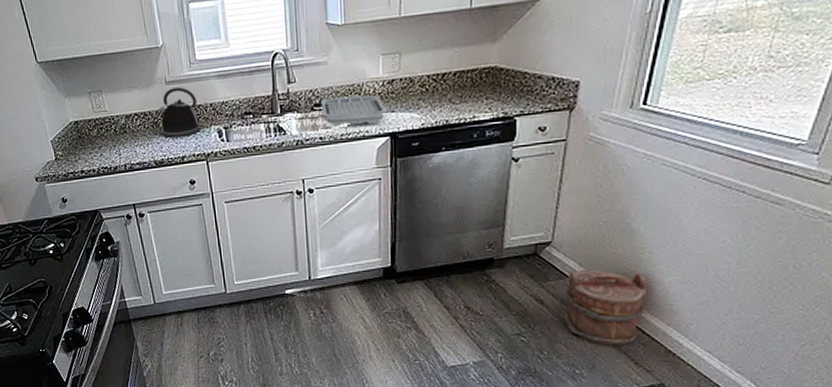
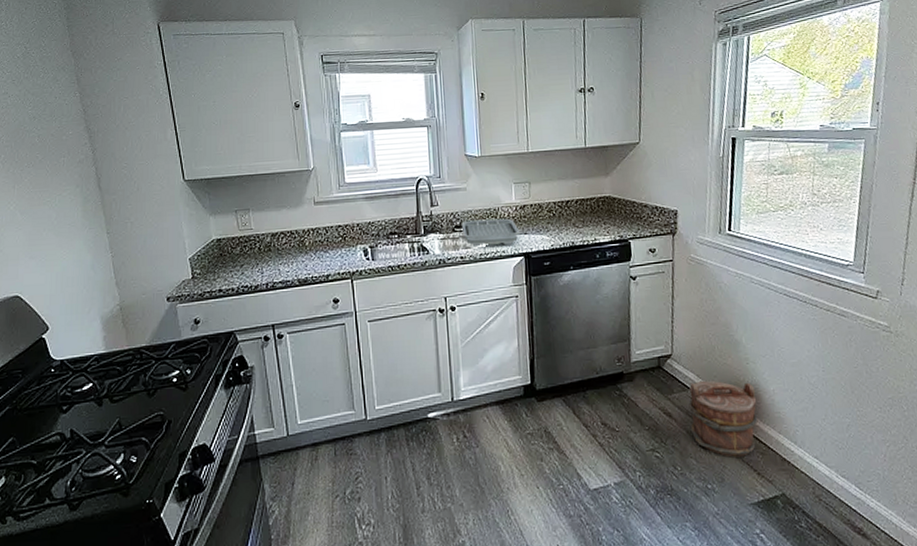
kettle: present [158,87,203,139] -> none [305,208,349,257]

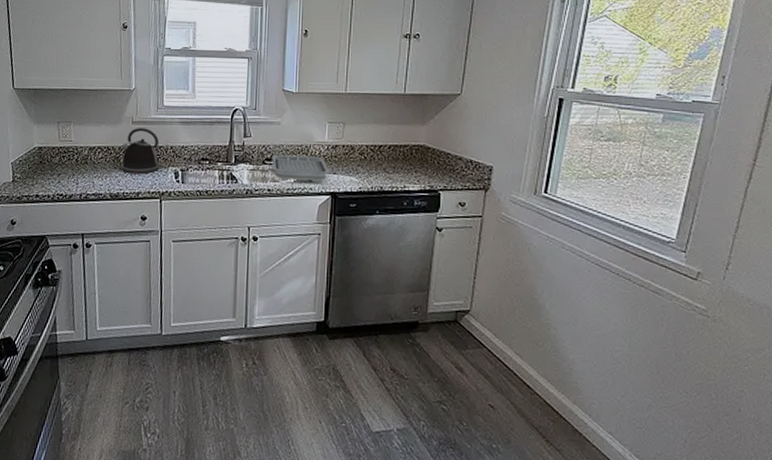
kettle: none [305,208,349,257] -> present [121,128,161,175]
bucket: present [688,380,758,457] -> none [481,340,554,422]

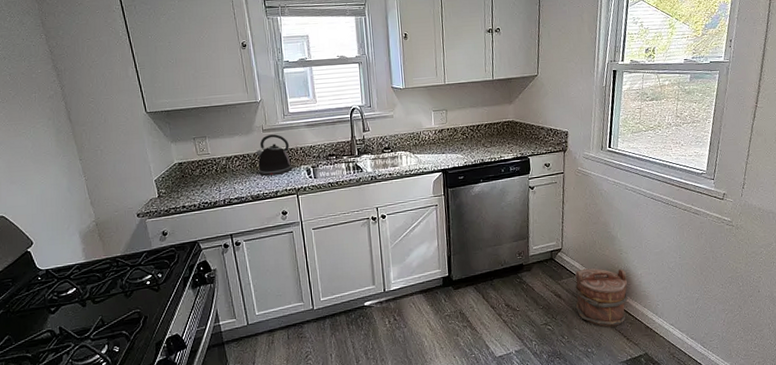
dish rack: present [271,154,329,183] -> none [389,140,439,165]
bucket: none [481,340,554,422] -> present [574,268,628,327]

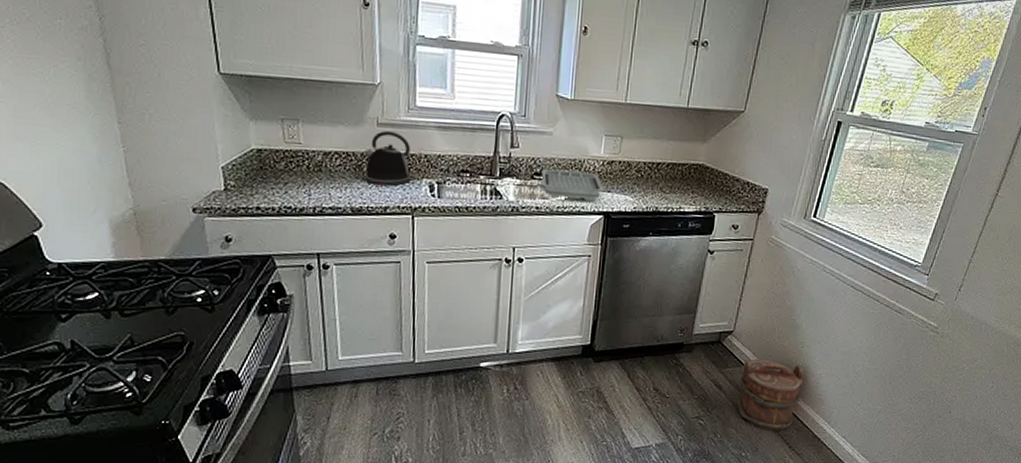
dish rack: none [389,140,439,165] -> present [541,168,604,202]

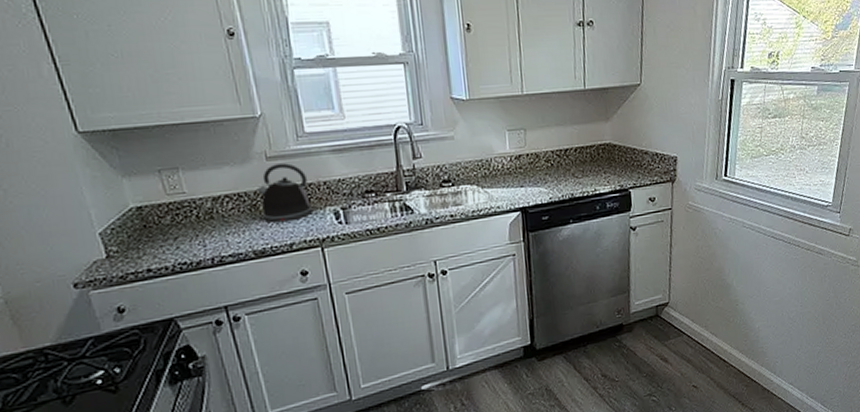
dish rack: present [541,168,604,202] -> none [449,170,516,204]
bucket: present [736,358,804,431] -> none [683,322,744,393]

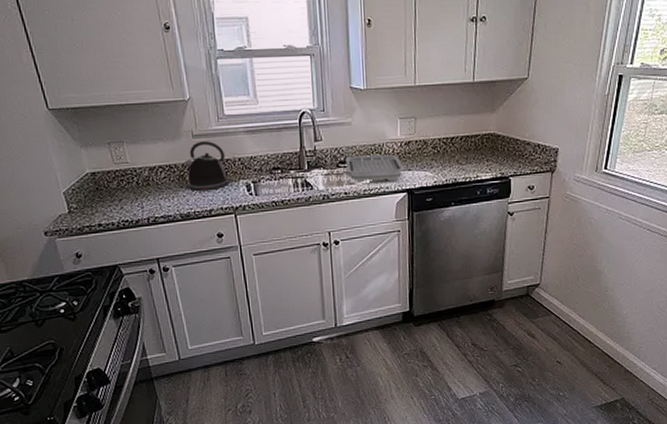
dish rack: none [449,170,516,204] -> present [345,154,404,183]

